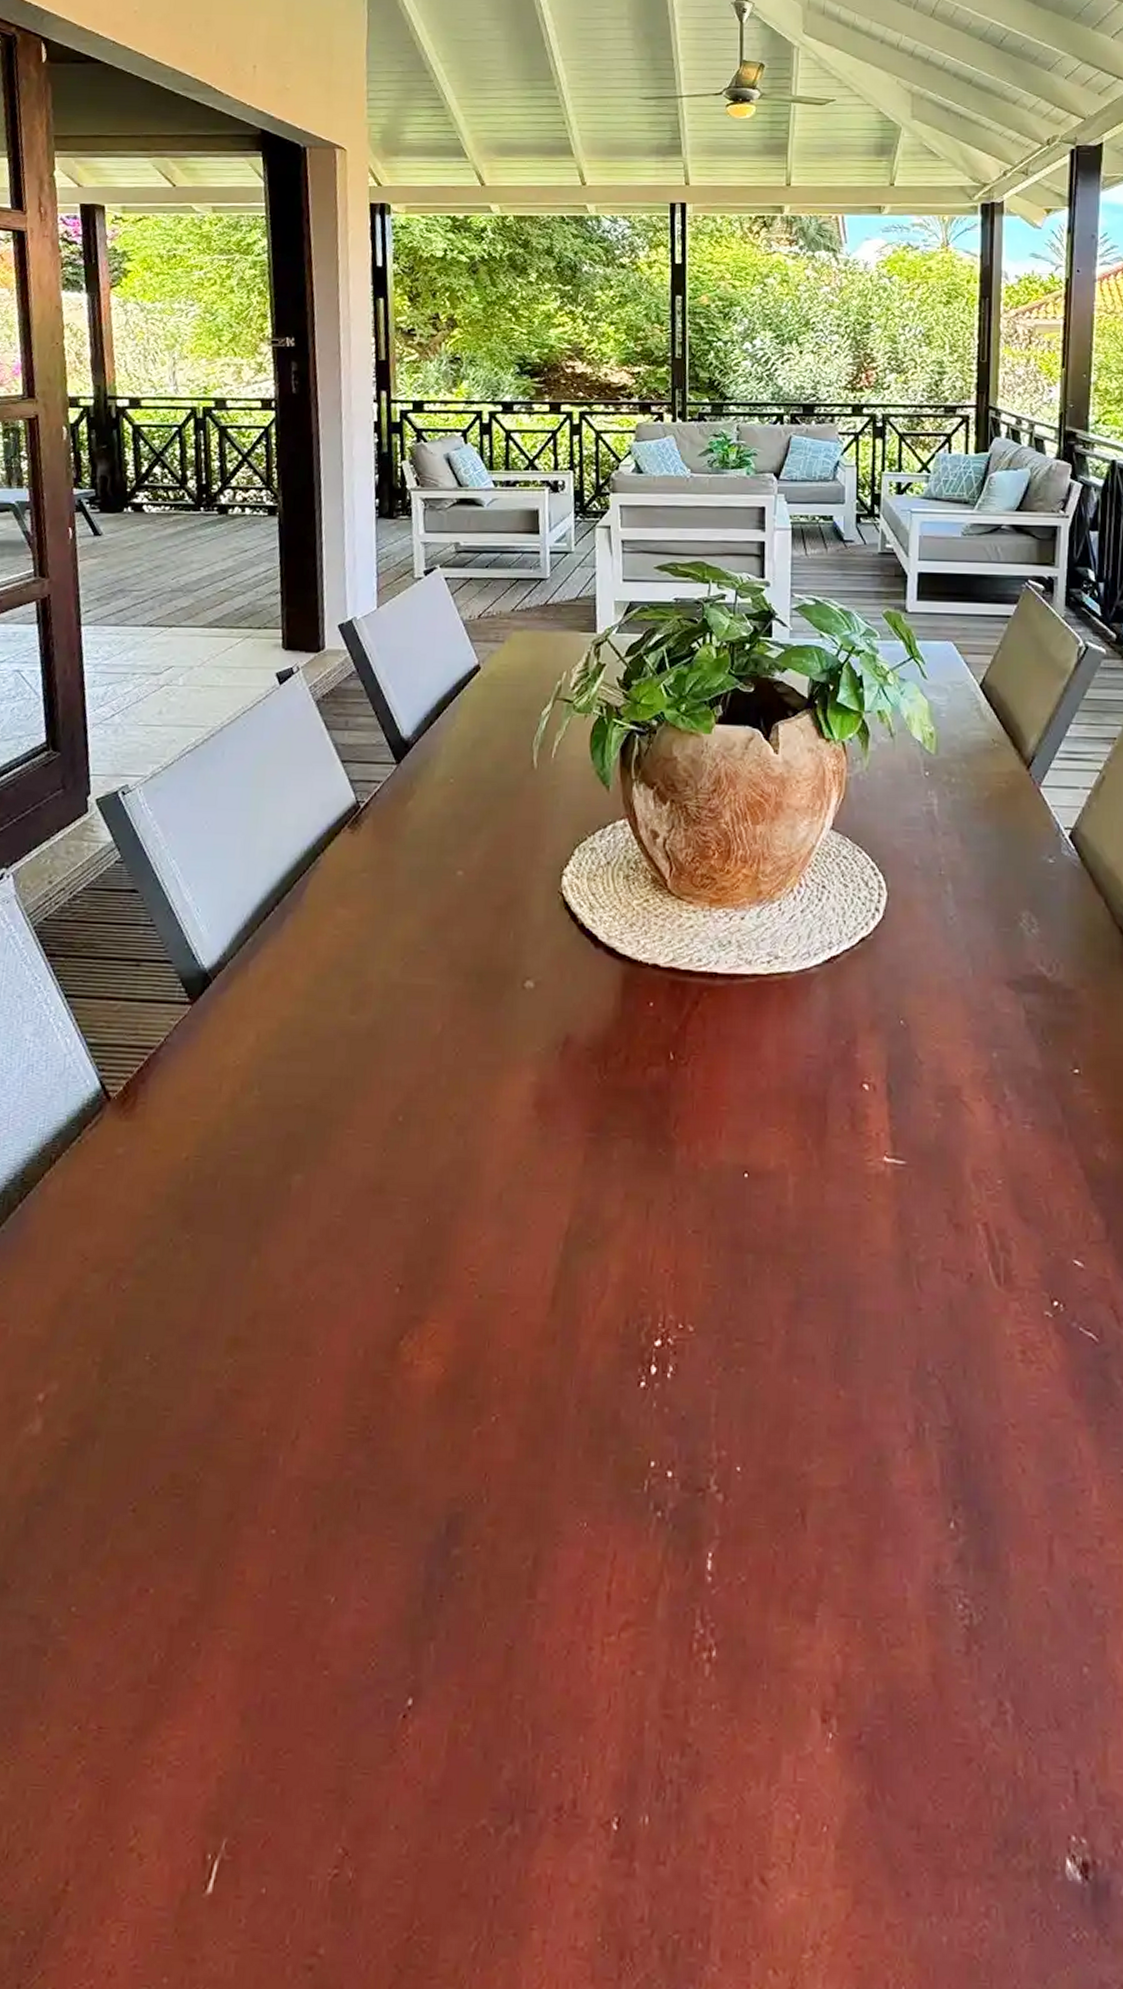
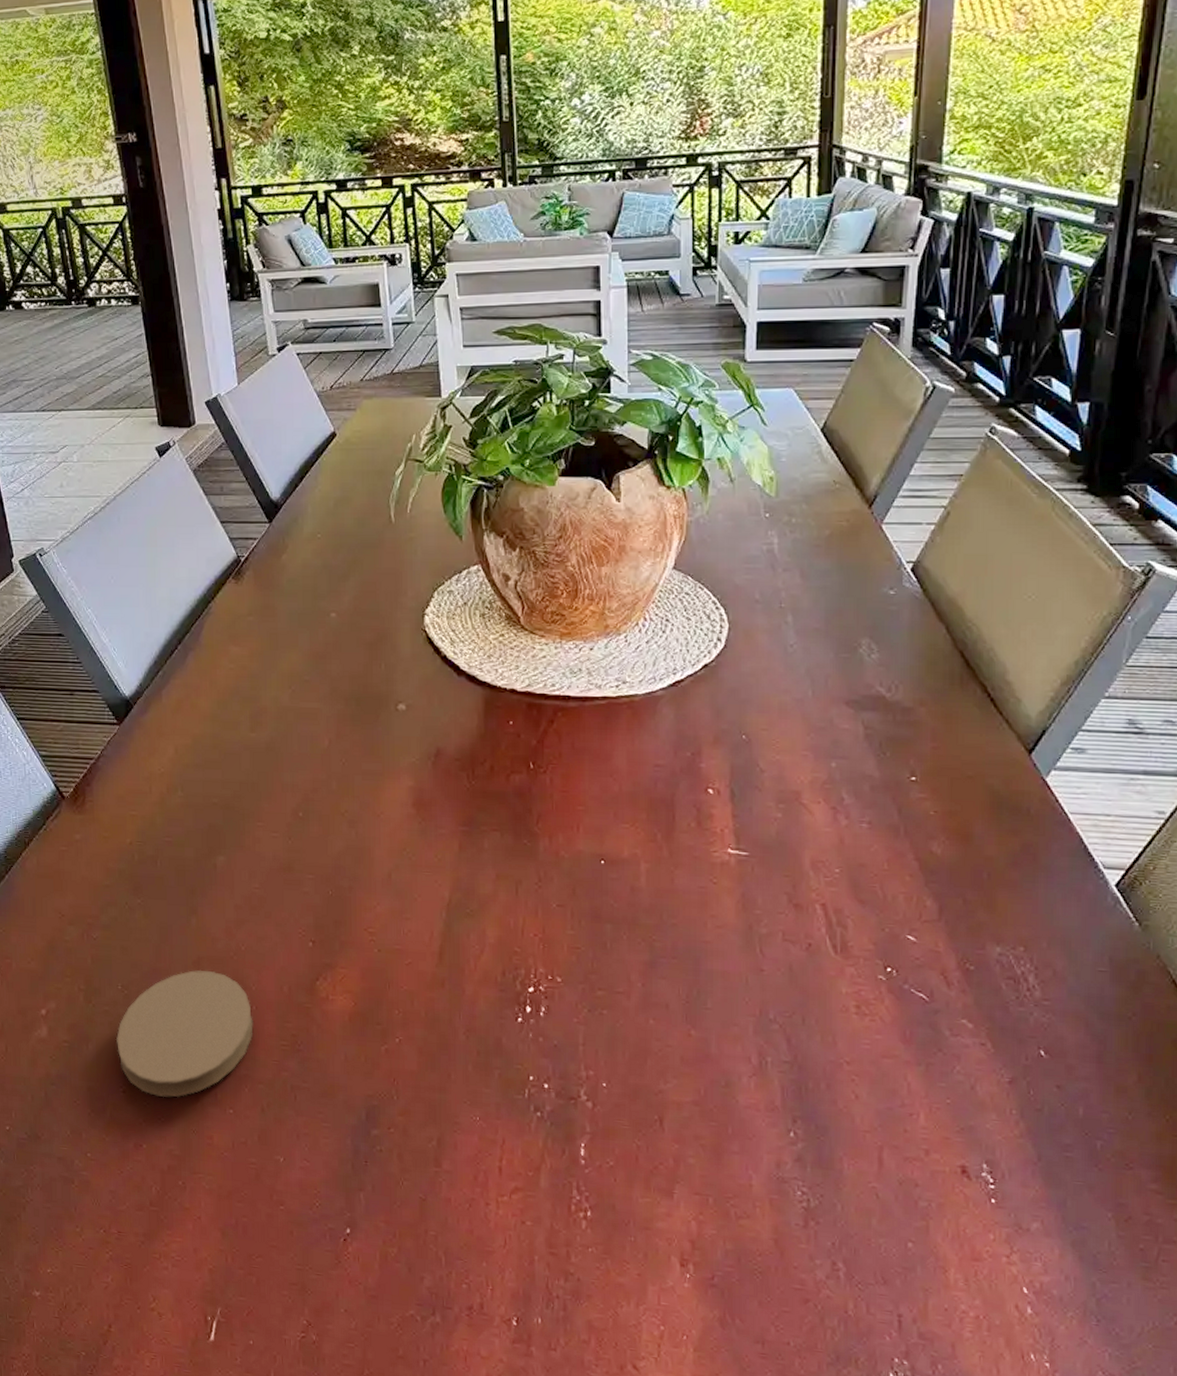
coaster: none [133,1329,316,1517] -> present [116,969,253,1098]

